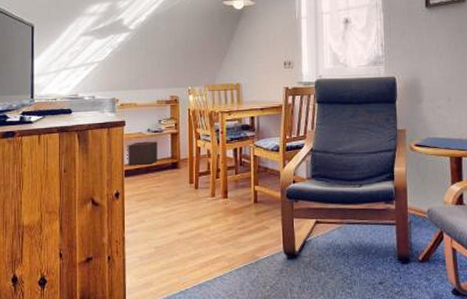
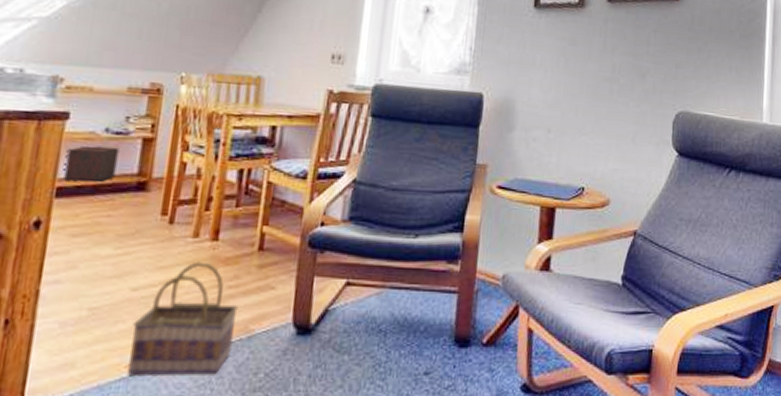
basket: none [183,213,247,291] -> present [128,261,238,377]

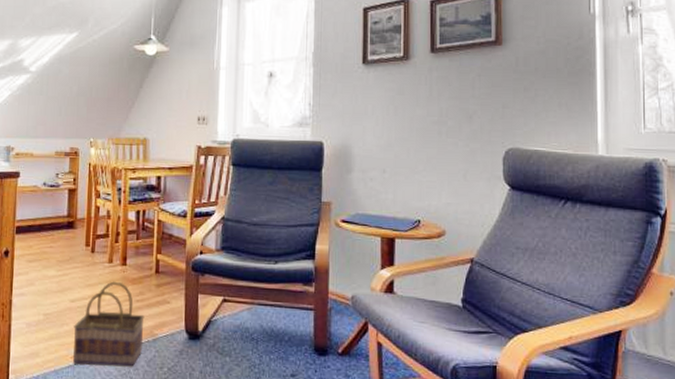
decorative box: present [63,145,119,183] -> none [20,196,54,223]

